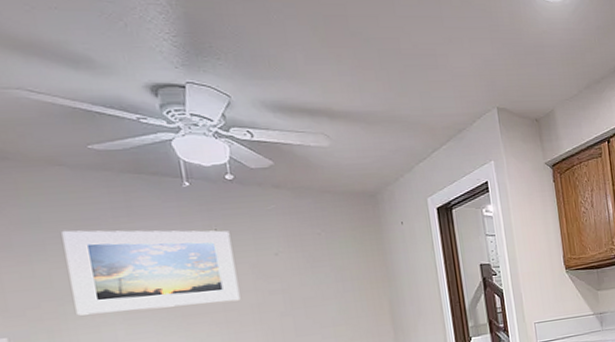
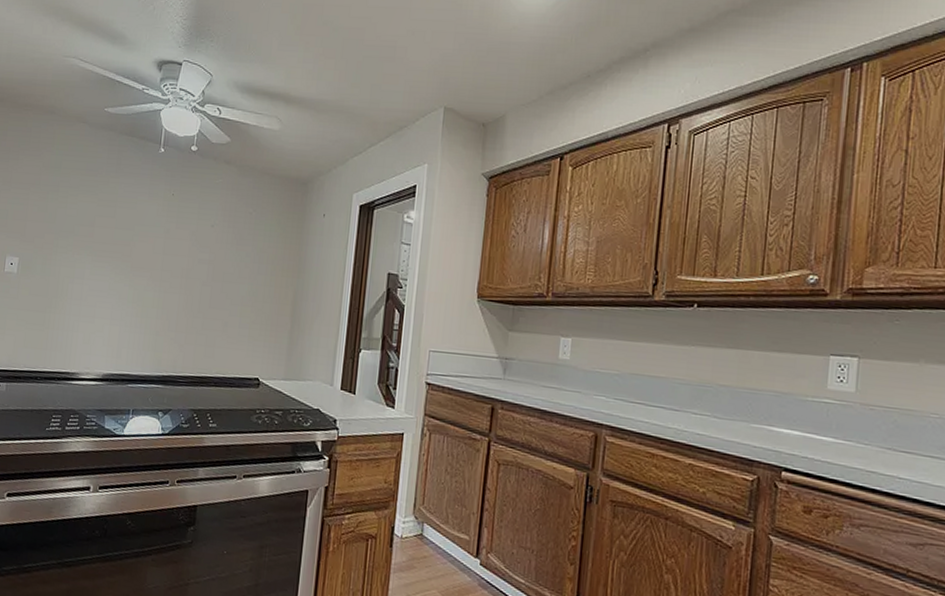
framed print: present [62,230,241,316] -> none [64,177,182,263]

